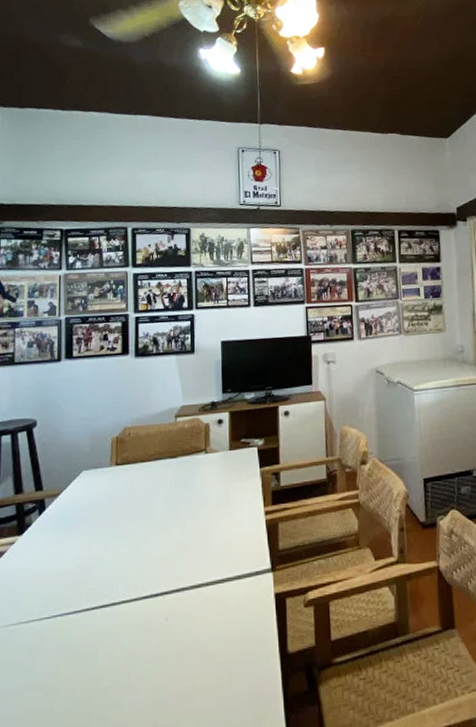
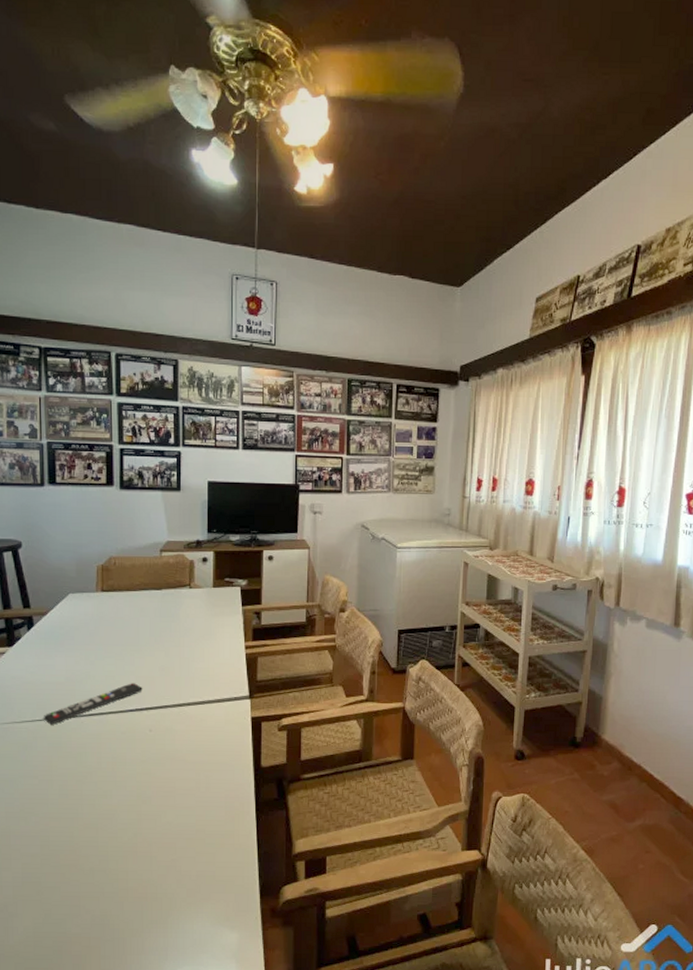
remote control: none [51,565,158,622] -> present [43,683,143,725]

